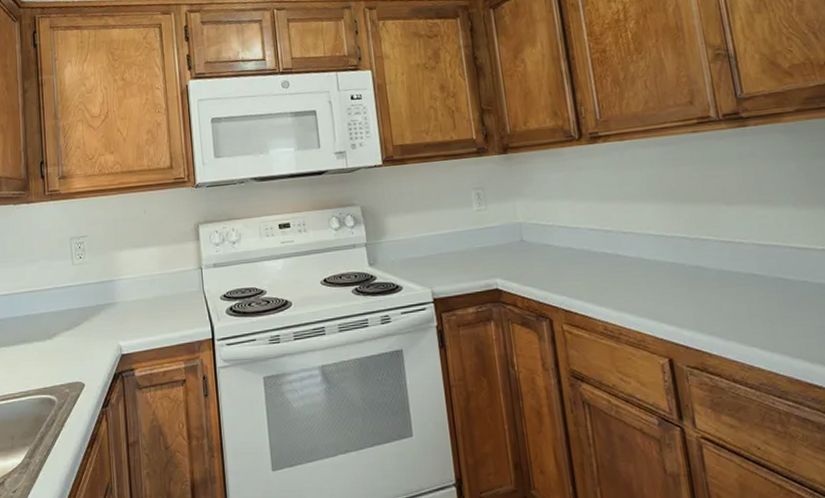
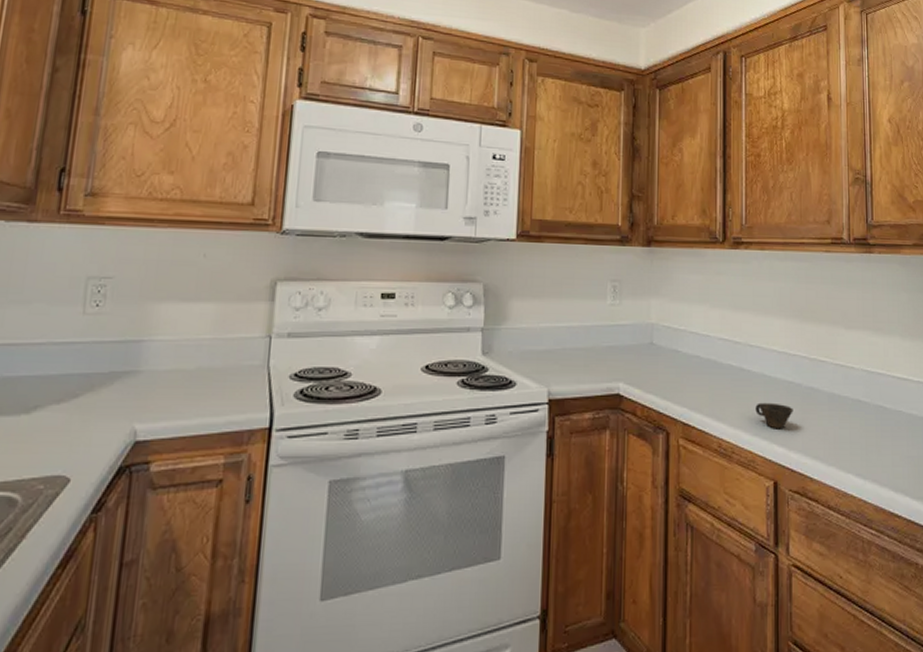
cup: none [637,284,680,309] -> present [755,402,793,429]

